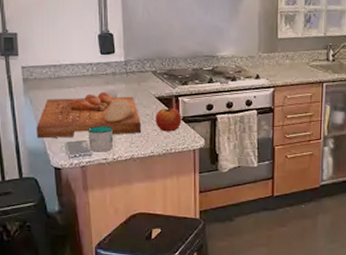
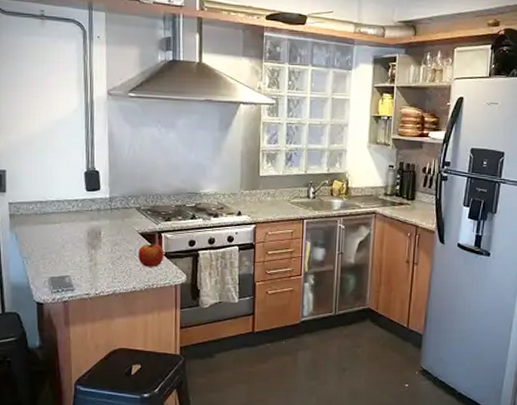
cutting board: present [36,91,142,139] -> none [20,227,125,274]
mug: present [87,125,114,152] -> none [70,260,97,287]

